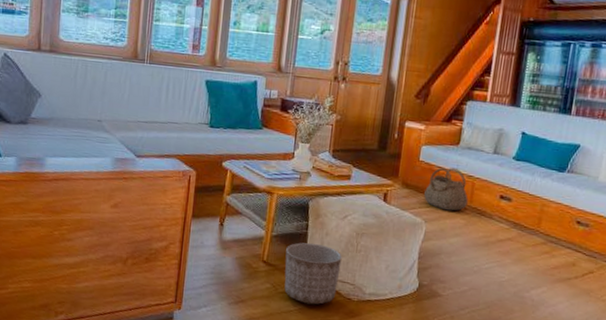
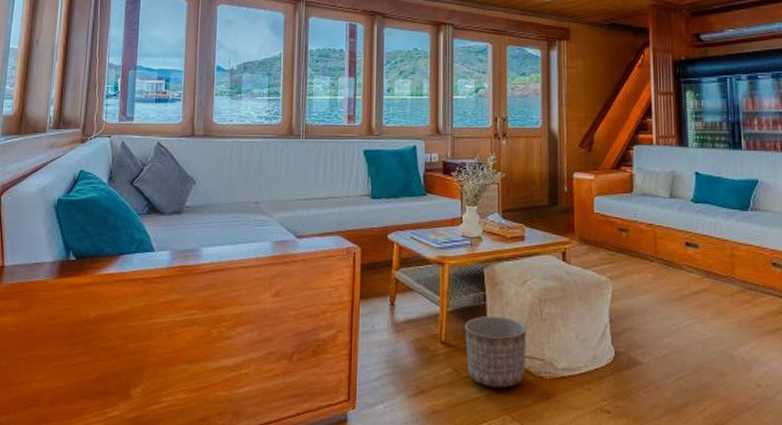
basket: present [424,168,468,211] -> none [605,218,652,265]

